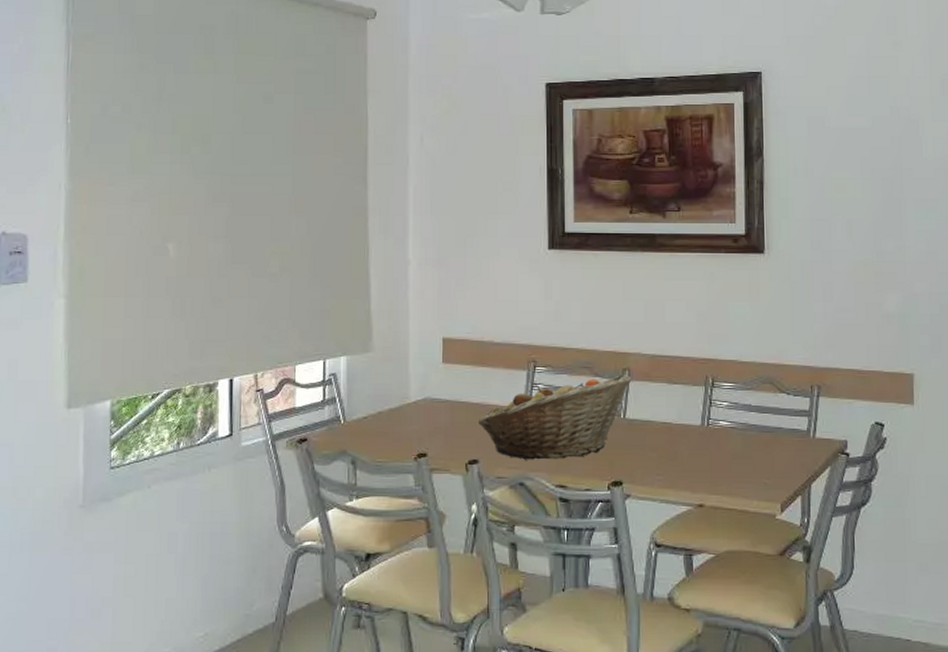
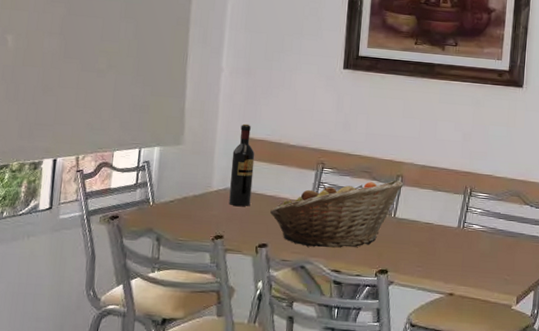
wine bottle: none [429,322,455,417] -> present [229,123,255,206]

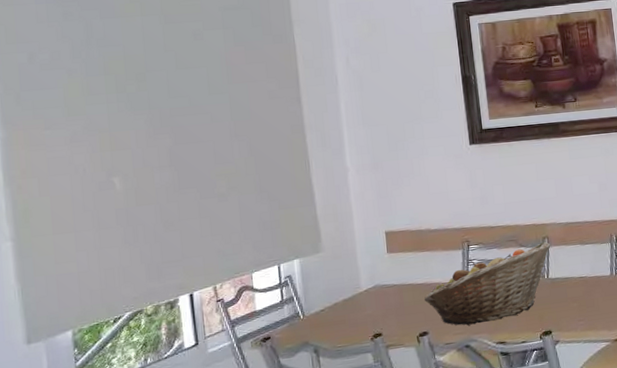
wine bottle: present [229,123,255,206] -> none [375,218,403,301]

